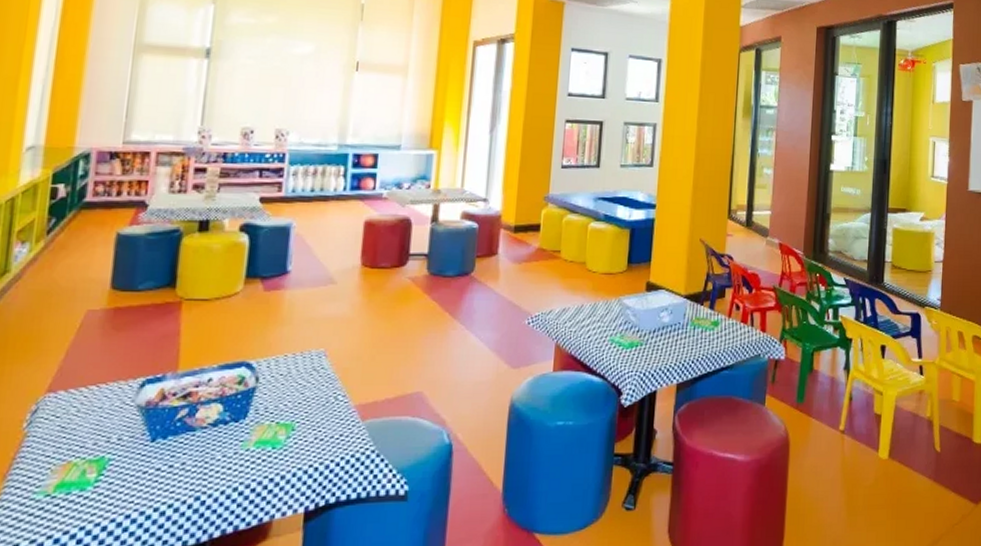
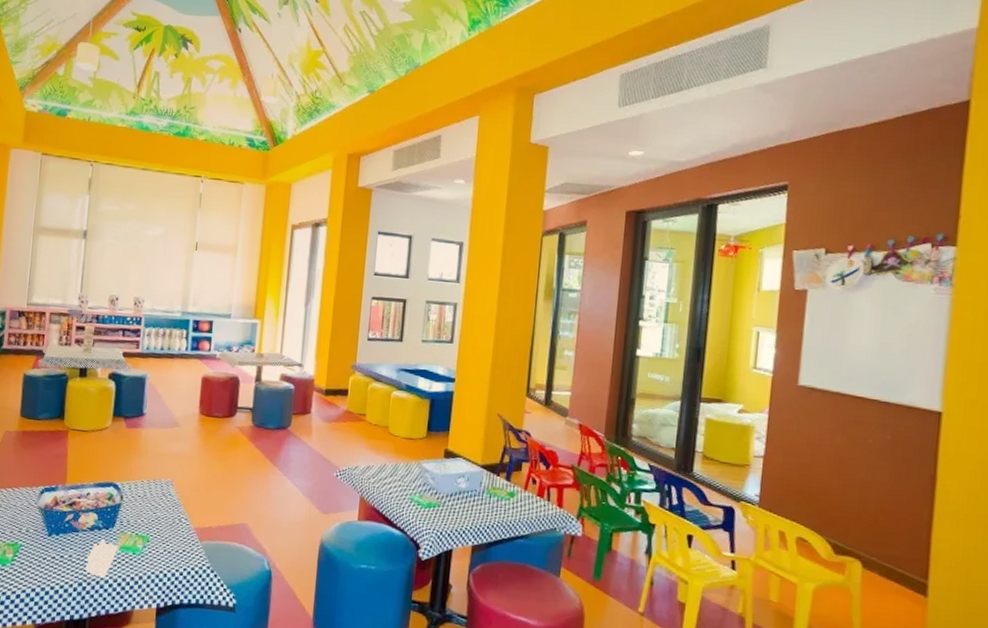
paper sheet: none [205,434,252,486] -> present [85,538,118,579]

